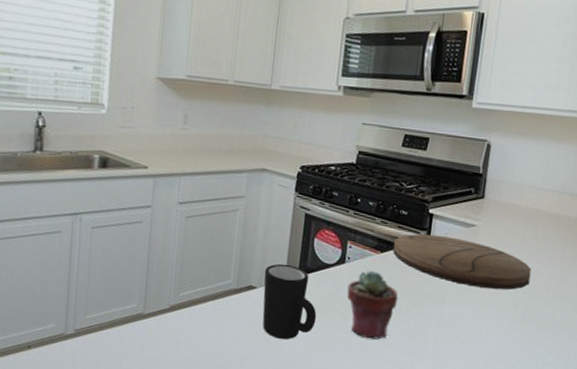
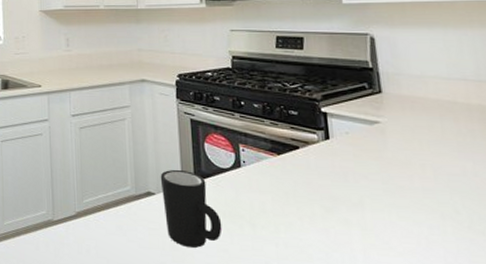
potted succulent: present [347,270,398,340] -> none [248,174,309,250]
cutting board: present [393,233,532,290] -> none [289,133,467,193]

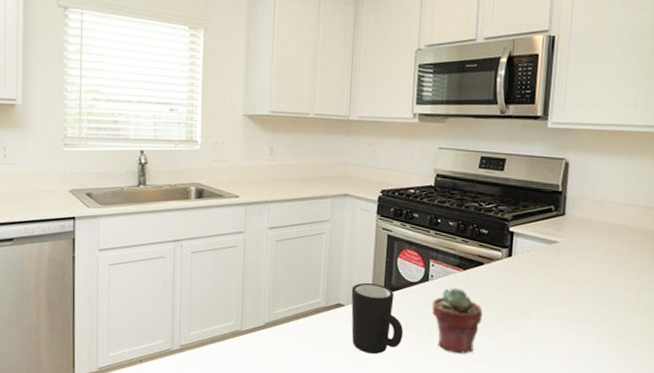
potted succulent: none [248,174,309,250] -> present [432,287,483,354]

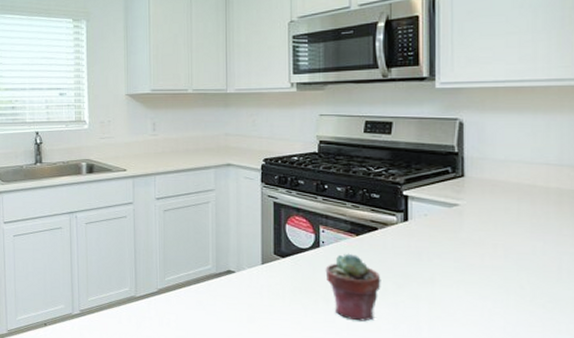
mug: present [351,282,404,354] -> none [241,249,298,320]

